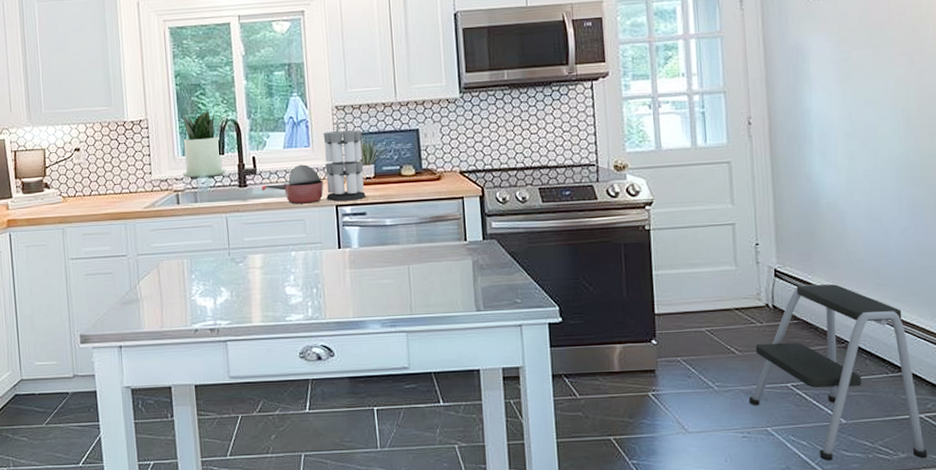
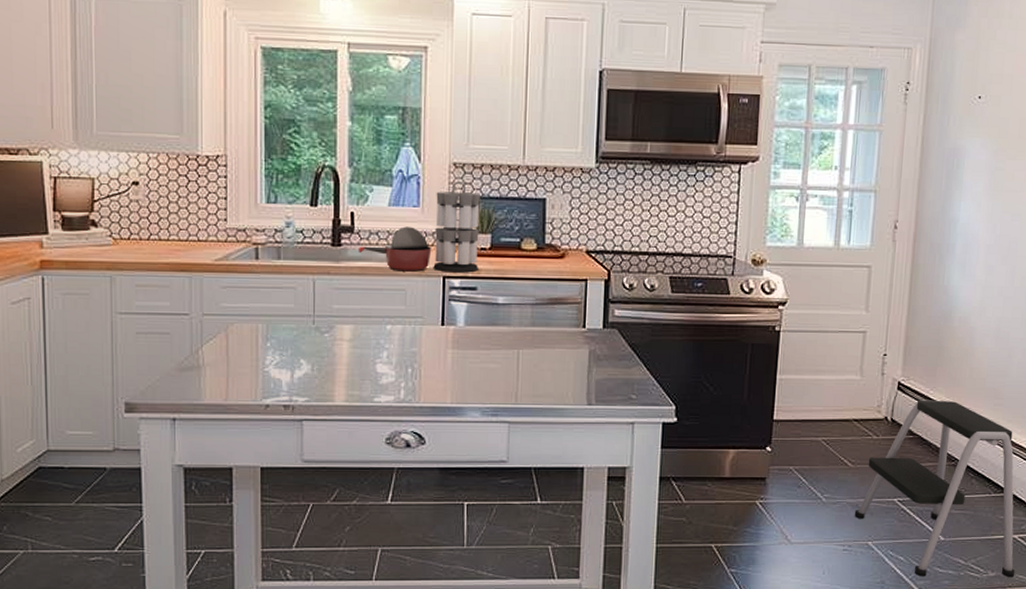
planter: present [181,109,226,178] -> none [265,151,318,231]

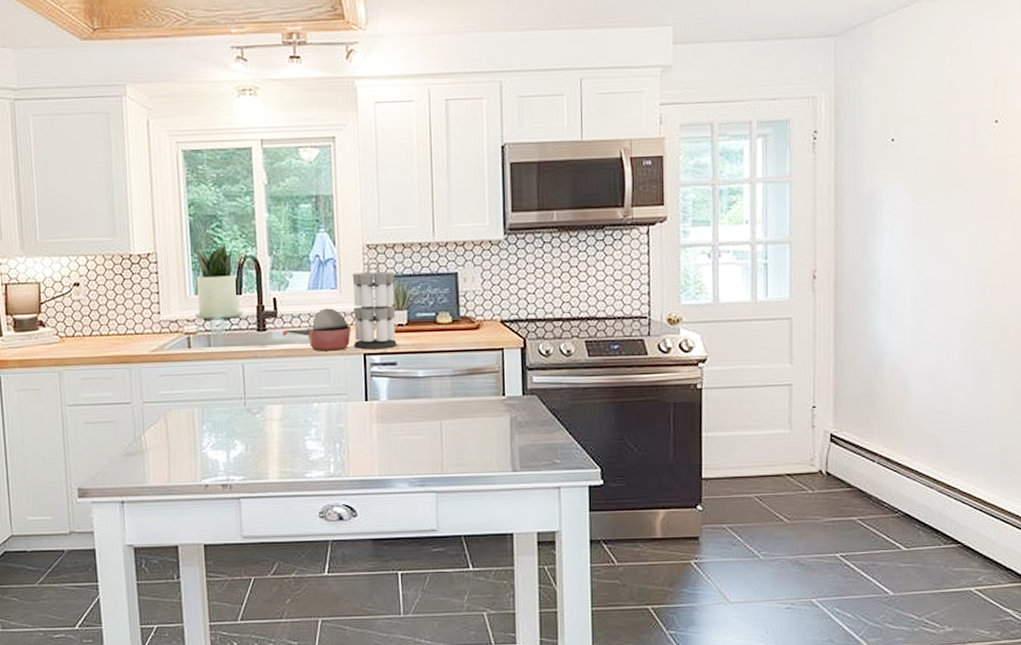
planter: none [265,151,318,231] -> present [194,244,244,320]
step stool: present [854,400,1015,578] -> none [795,450,975,634]

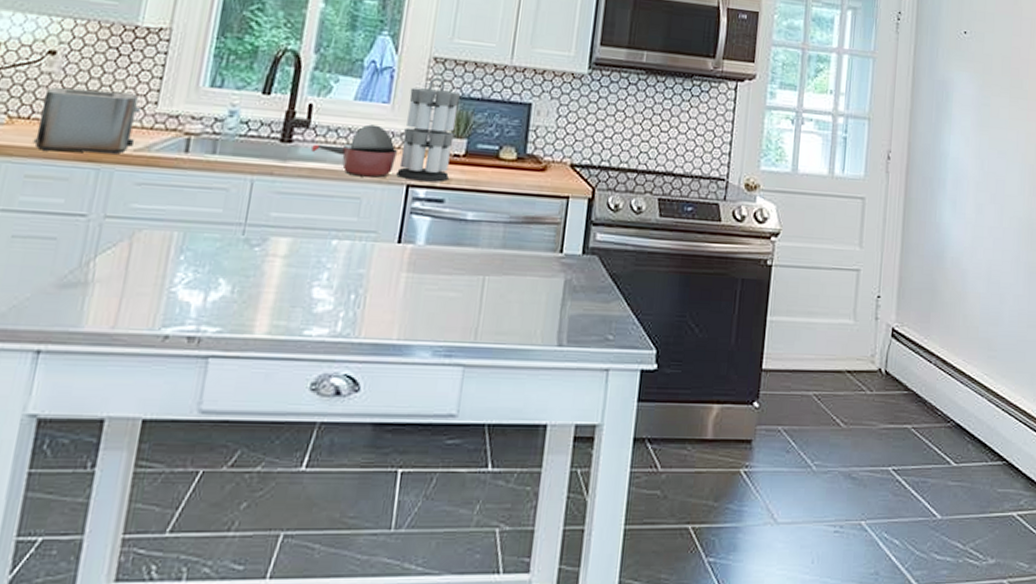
toaster: none [79,307,150,359] -> present [33,87,142,154]
planter: present [194,244,244,320] -> none [203,29,271,122]

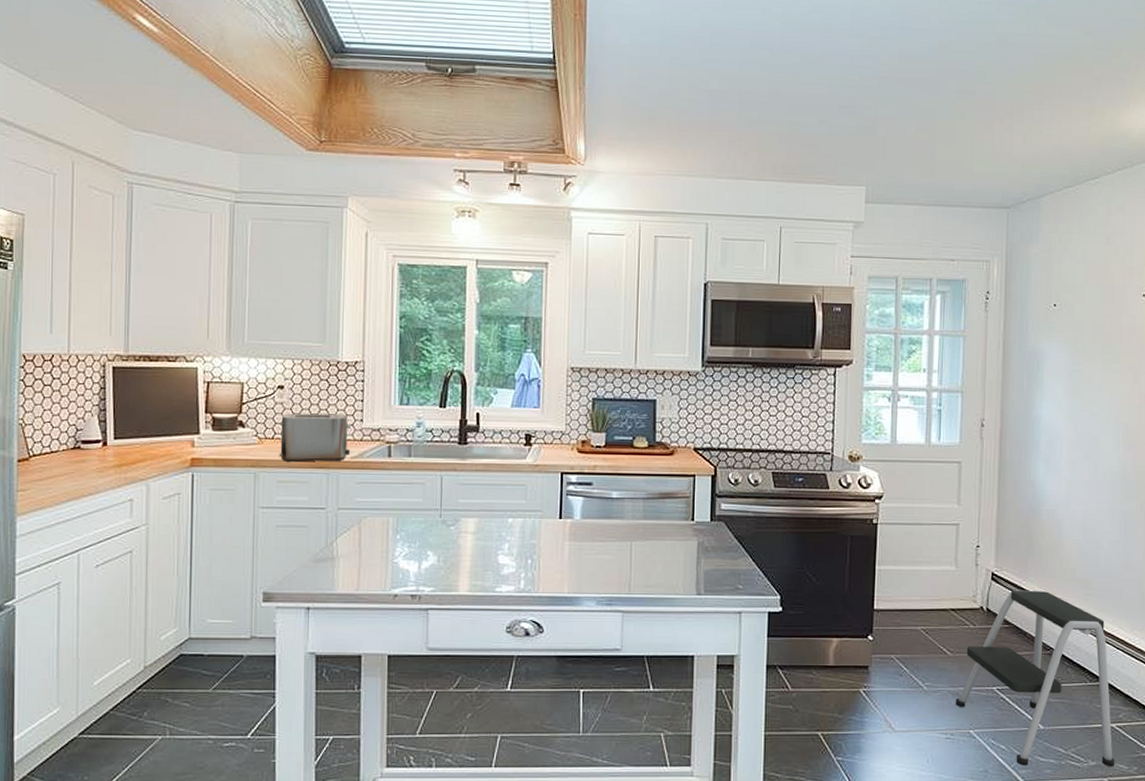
saucepan: present [311,124,398,178] -> none [483,426,551,468]
spice rack: present [396,77,460,182] -> none [552,384,596,469]
step stool: none [846,349,1016,566] -> present [955,590,1115,767]

